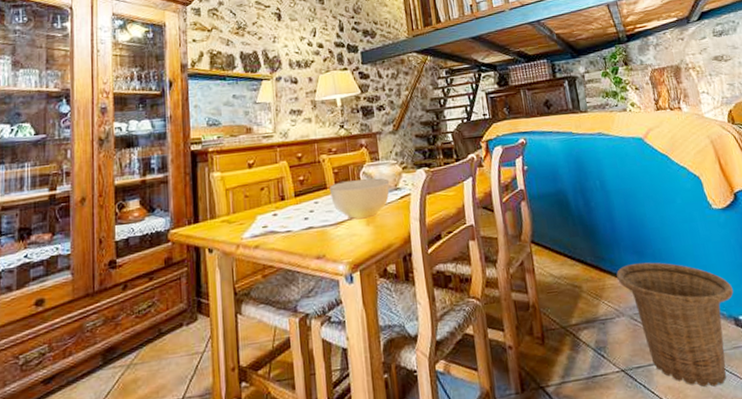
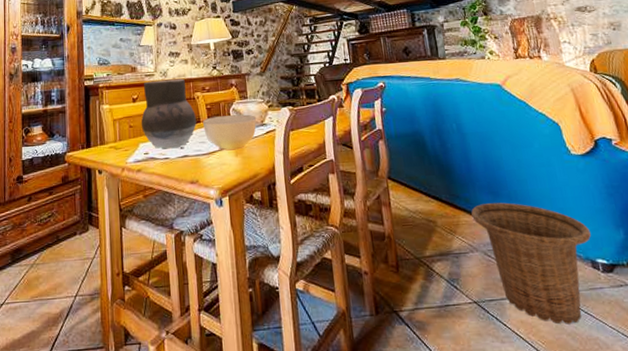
ceramic jug: none [258,139,322,221] -> present [141,78,196,149]

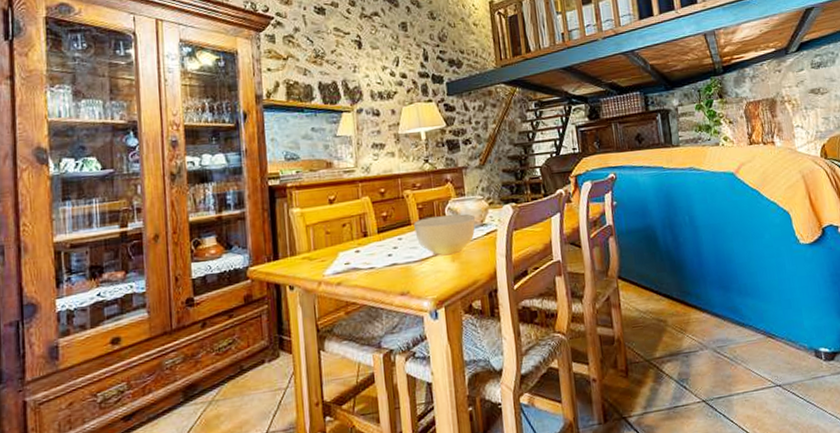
ceramic jug: present [141,78,196,149] -> none [340,174,406,257]
basket: present [471,202,591,324] -> none [702,296,815,415]

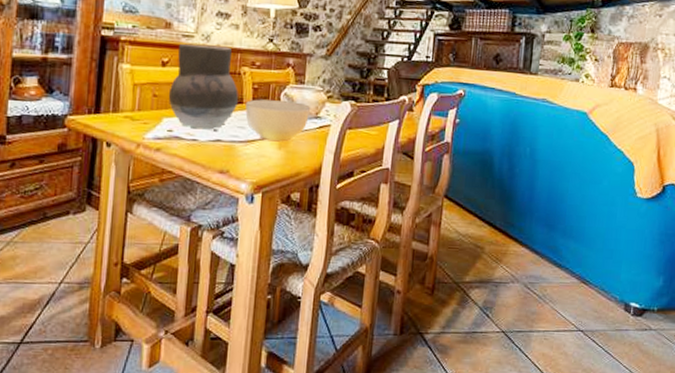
ceramic jug: none [340,174,406,257] -> present [168,43,238,130]

